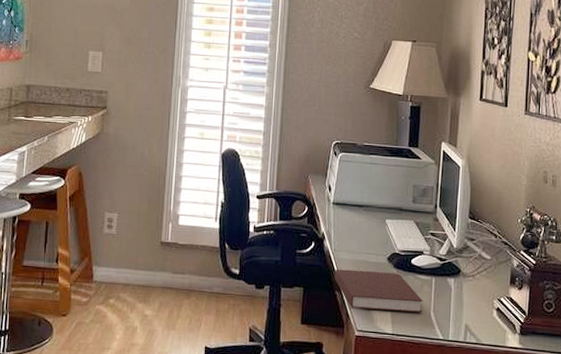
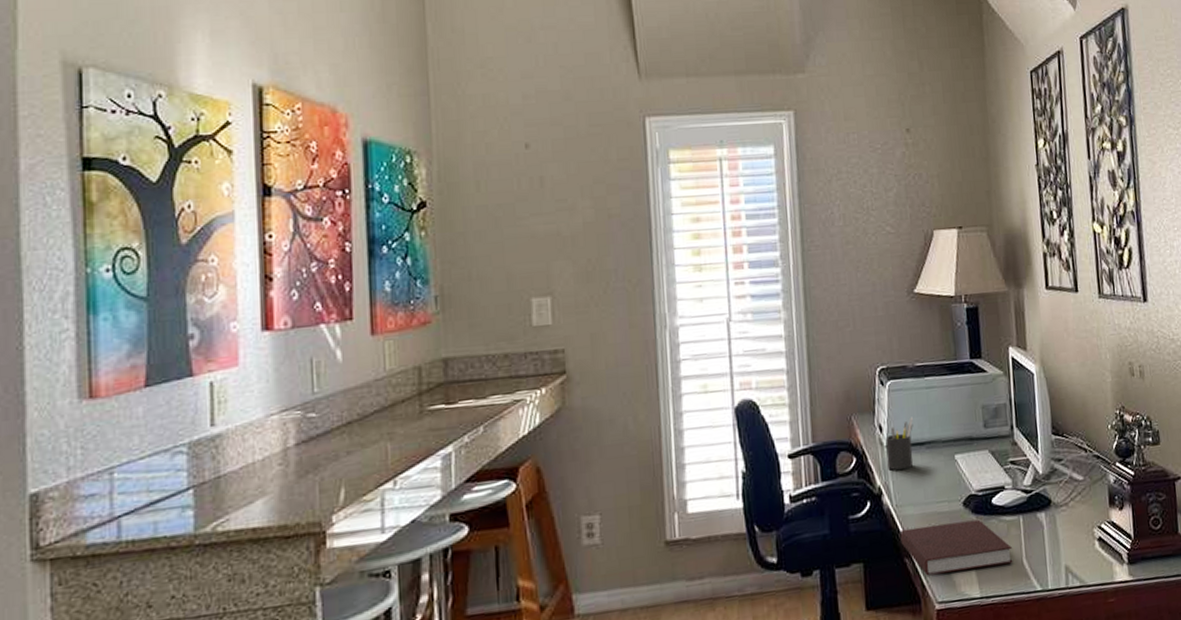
pen holder: none [332,184,357,224] -> present [885,416,914,471]

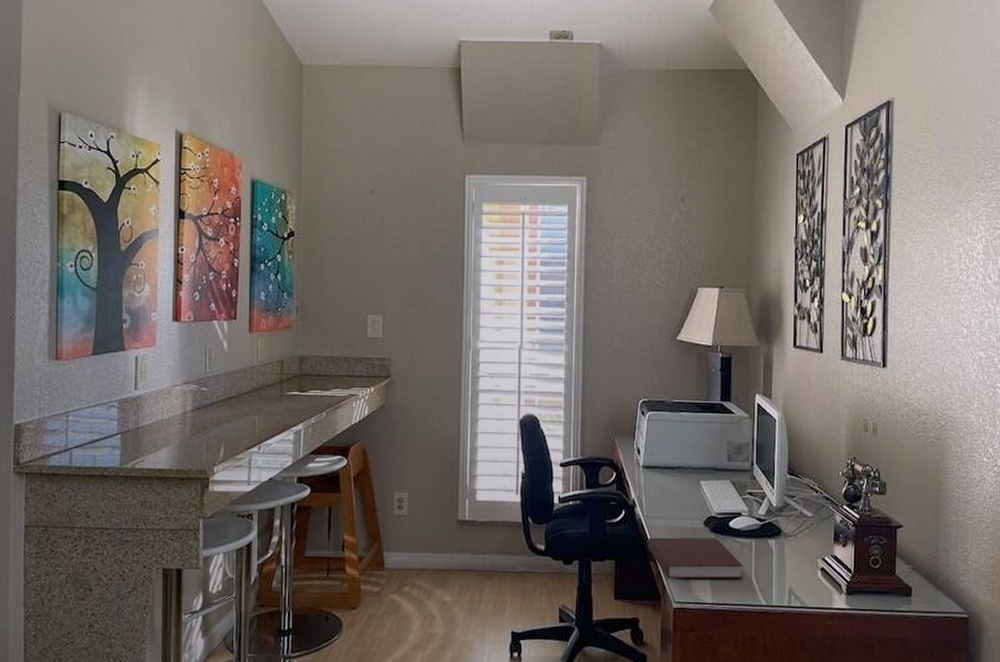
pen holder: present [885,416,914,471] -> none [642,444,668,488]

